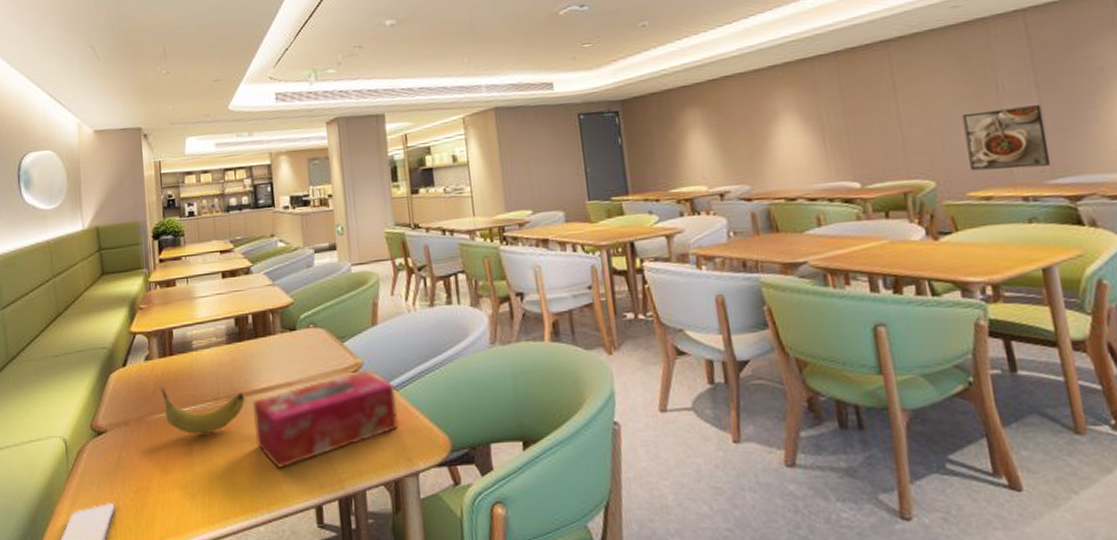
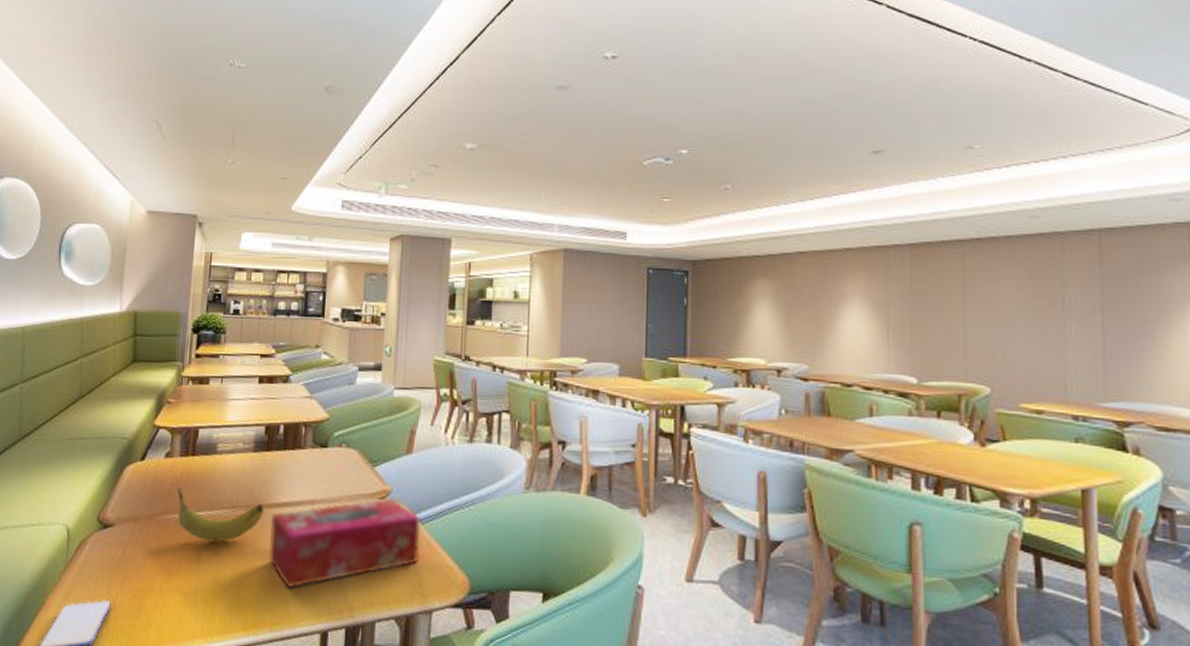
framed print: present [962,105,1051,171] -> none [1026,325,1105,388]

